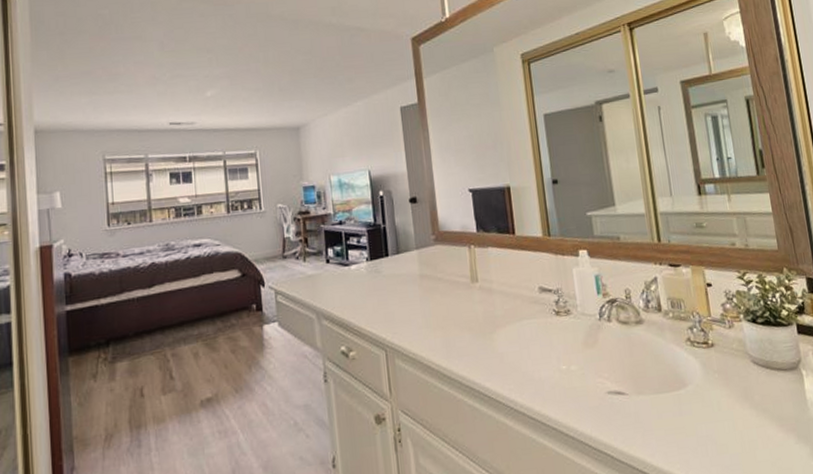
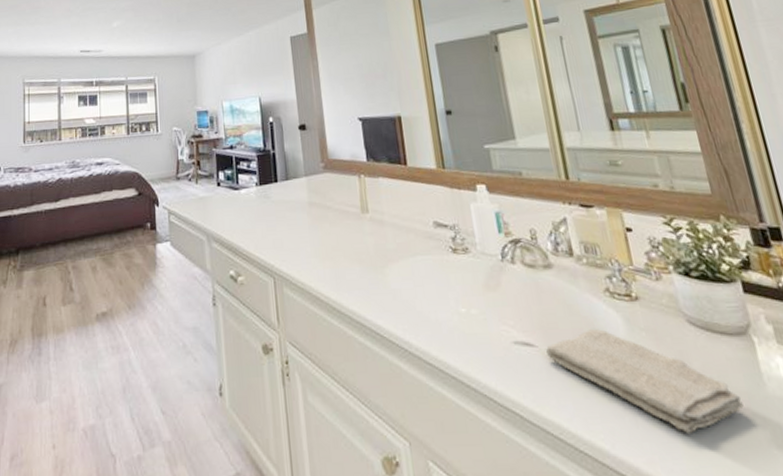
washcloth: none [635,374,791,456] -> present [546,329,743,433]

